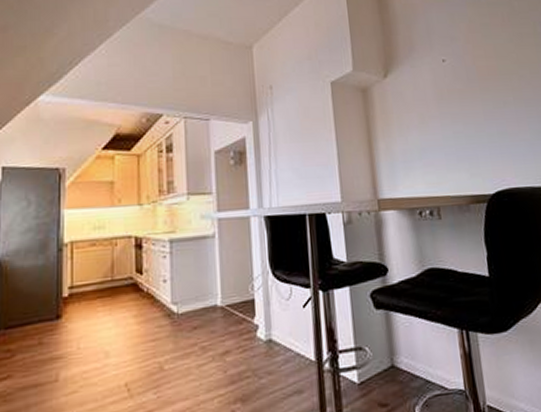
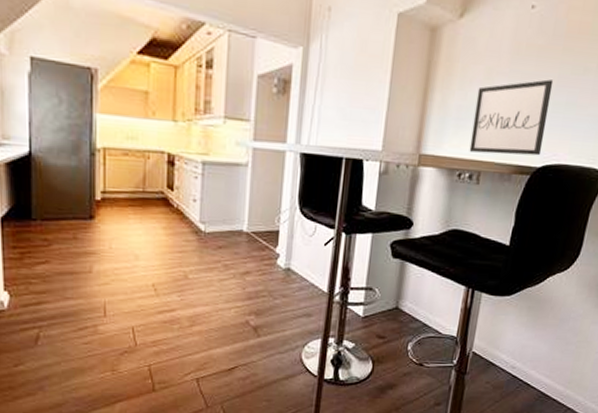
wall art: none [416,116,491,190] -> present [469,79,554,156]

